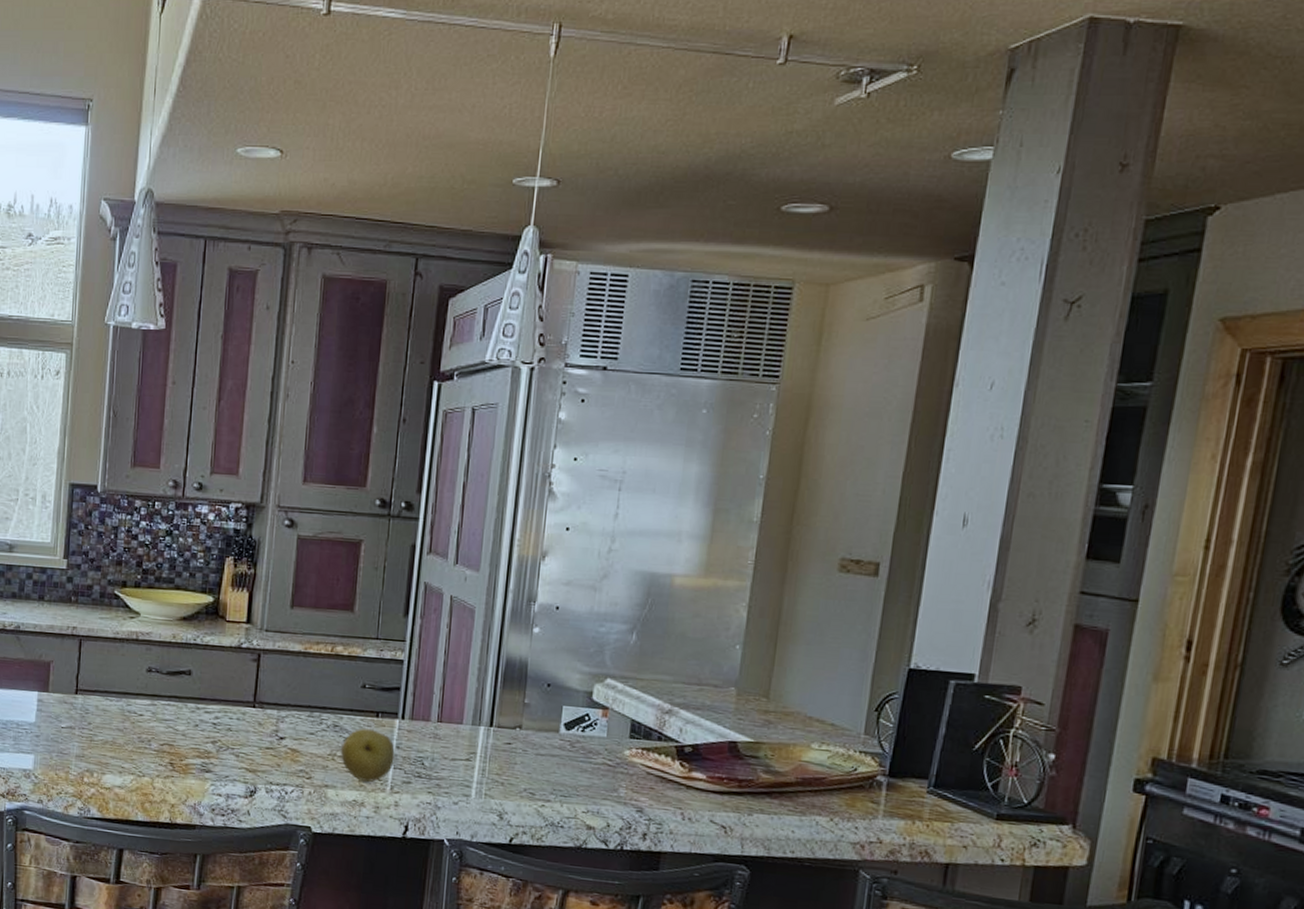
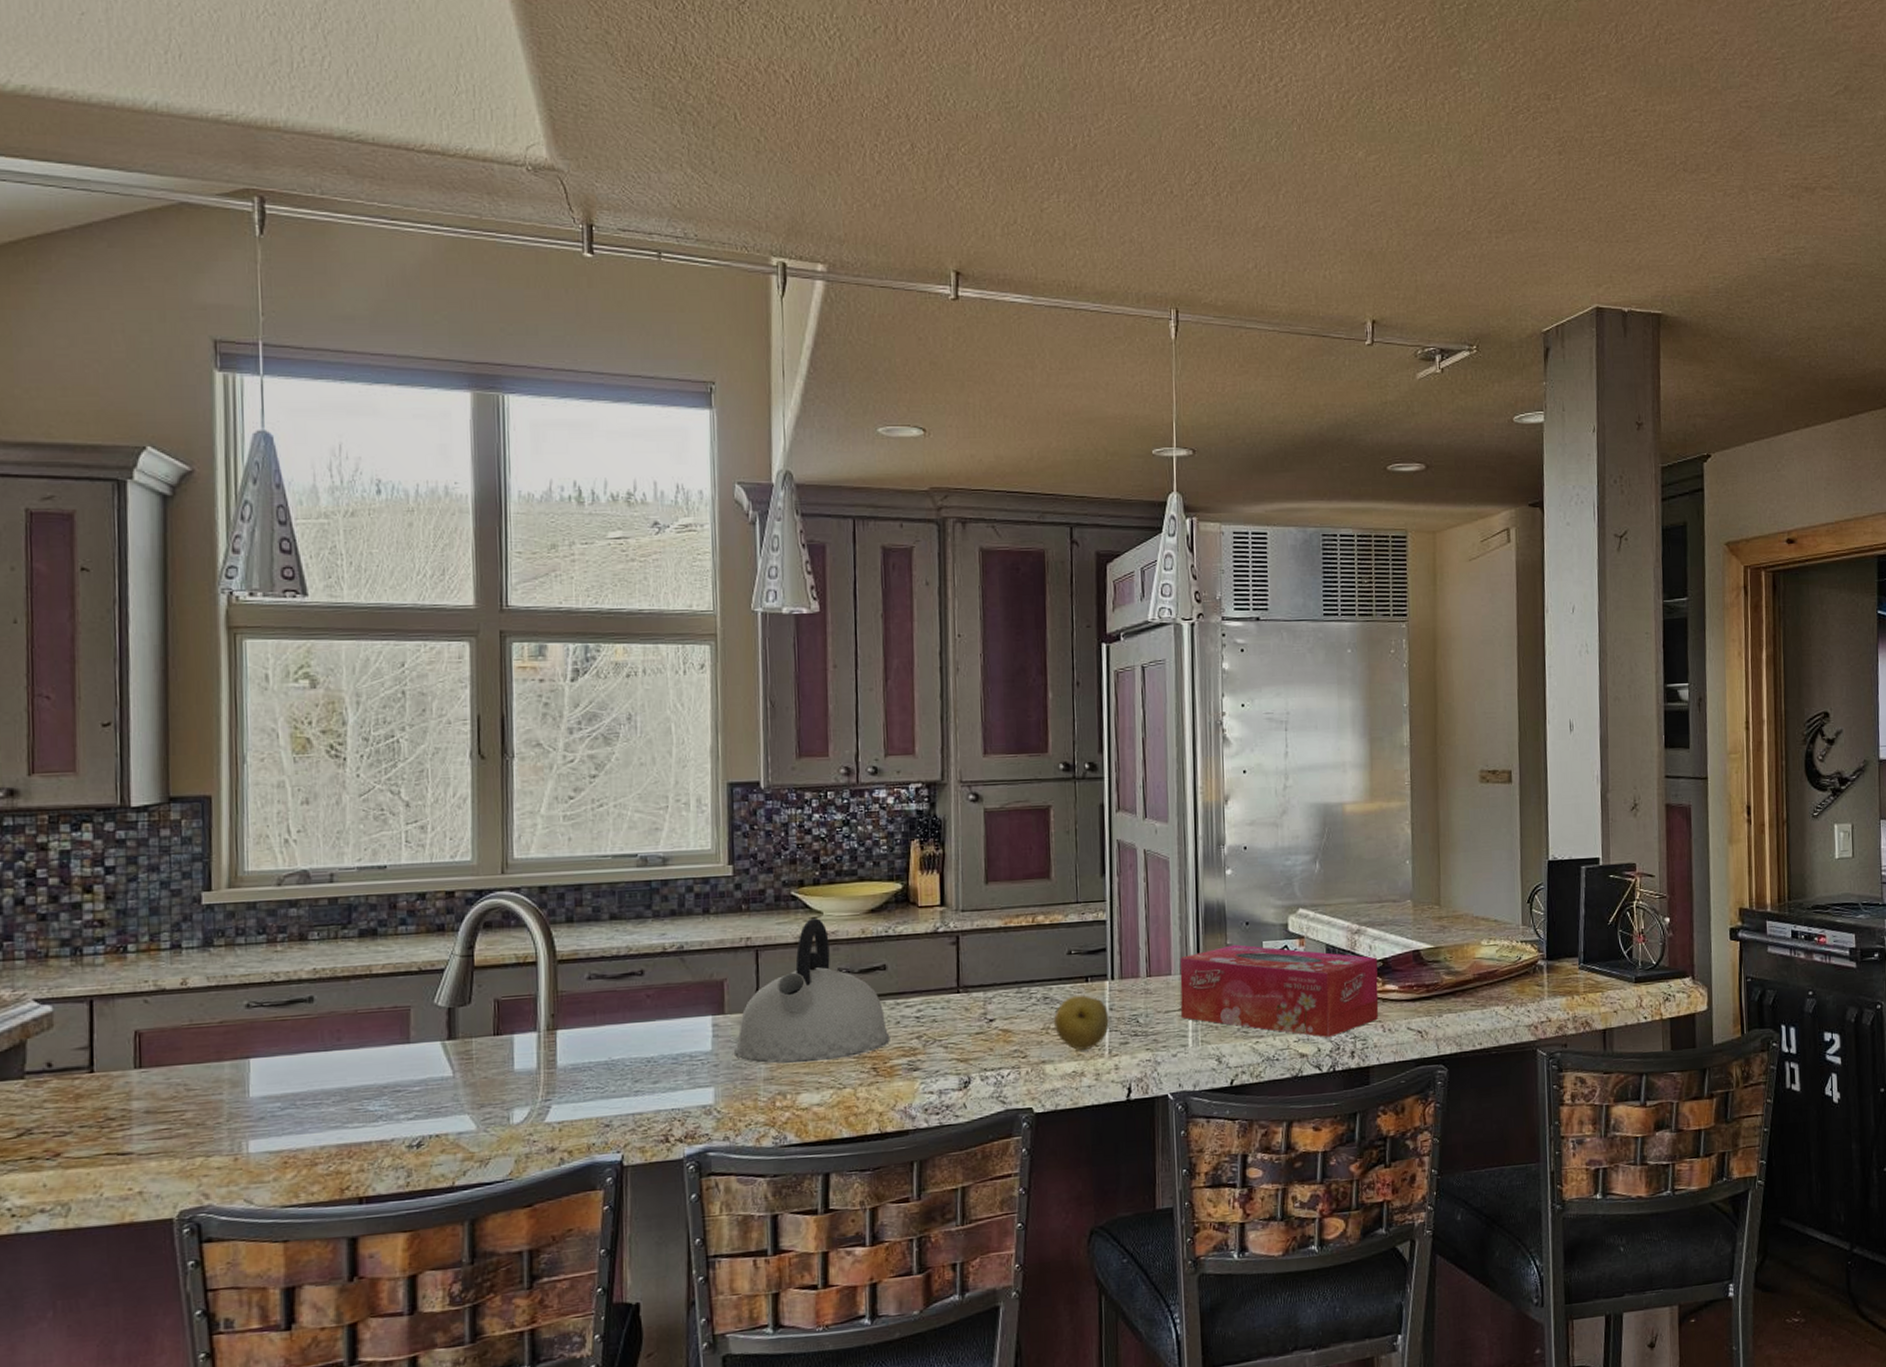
kettle: none [52,617,188,750] -> present [733,917,890,1064]
tissue box: none [468,704,687,815] -> present [1180,944,1379,1038]

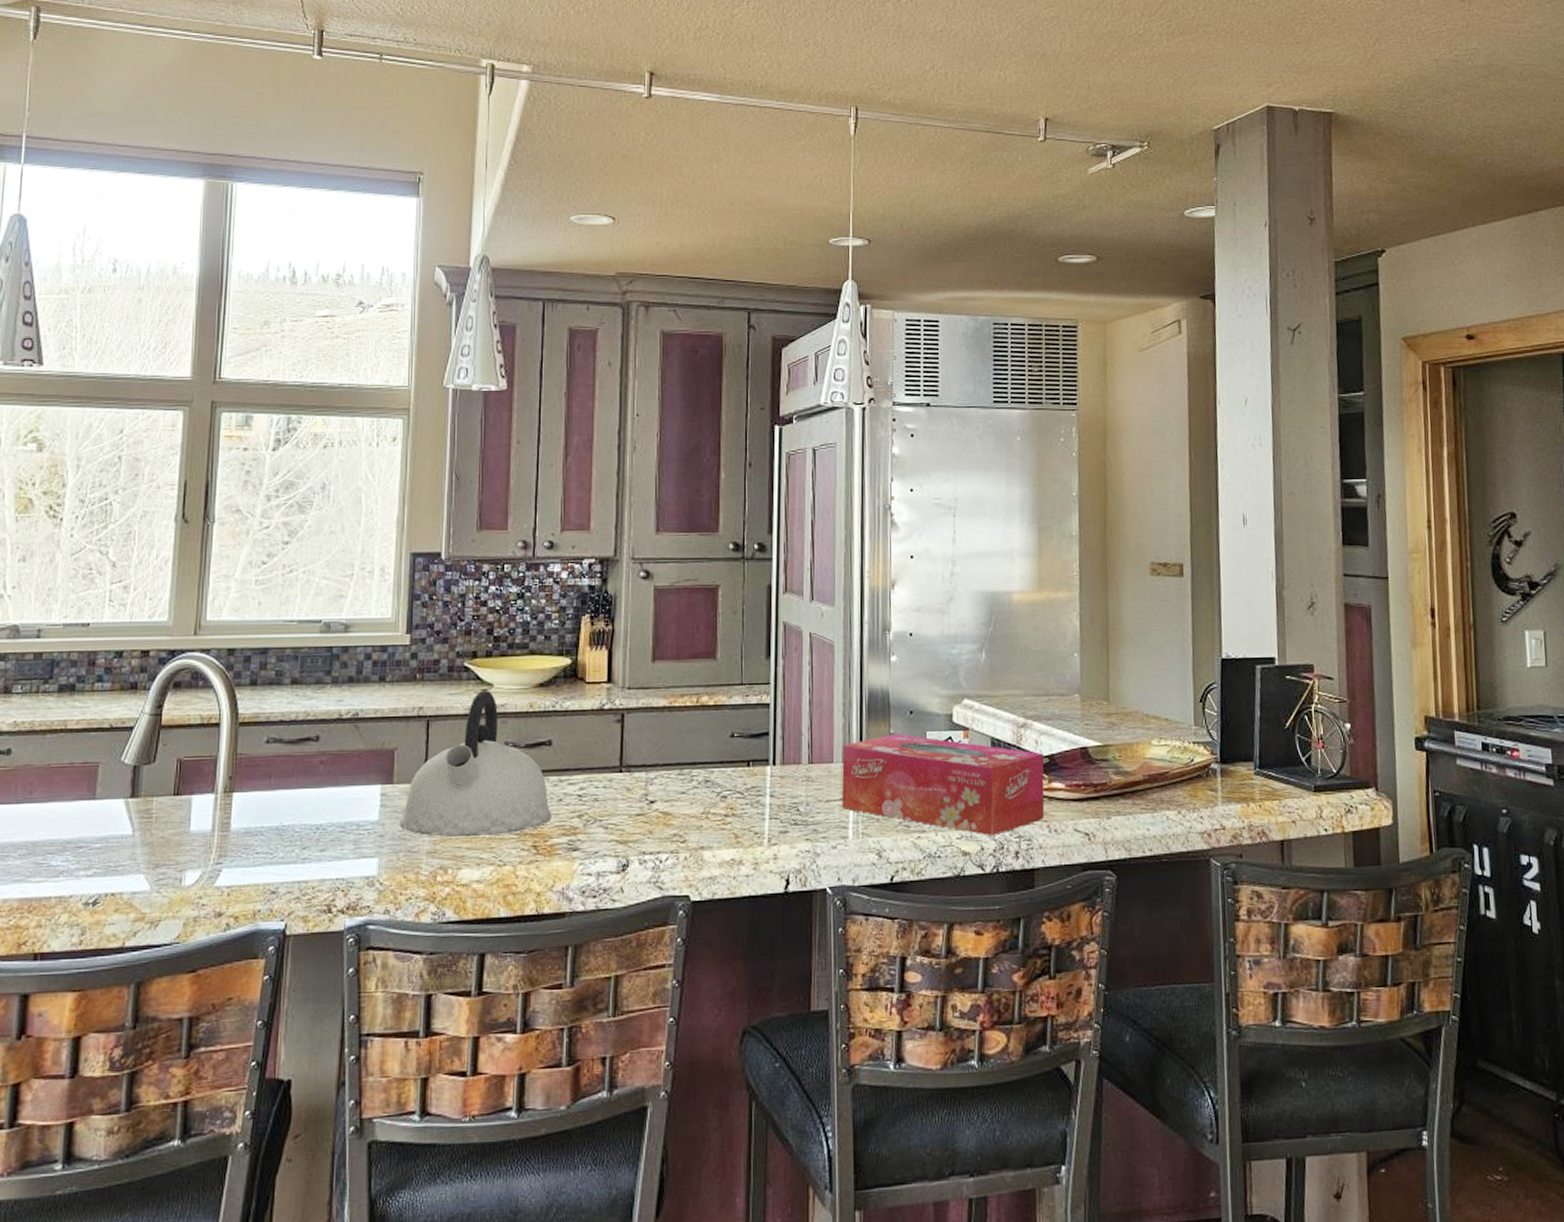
fruit: present [1053,995,1110,1050] -> none [713,779,770,837]

